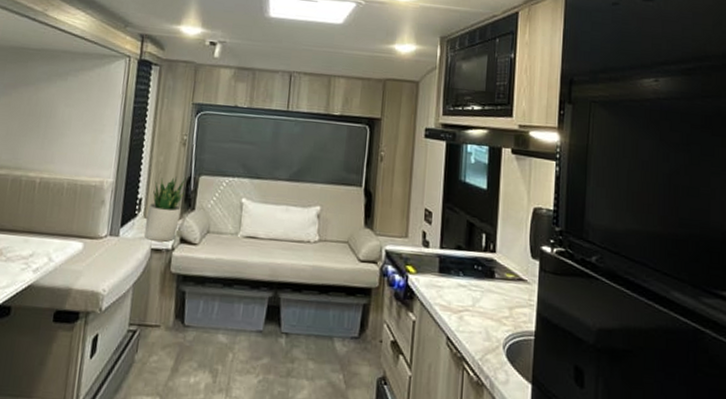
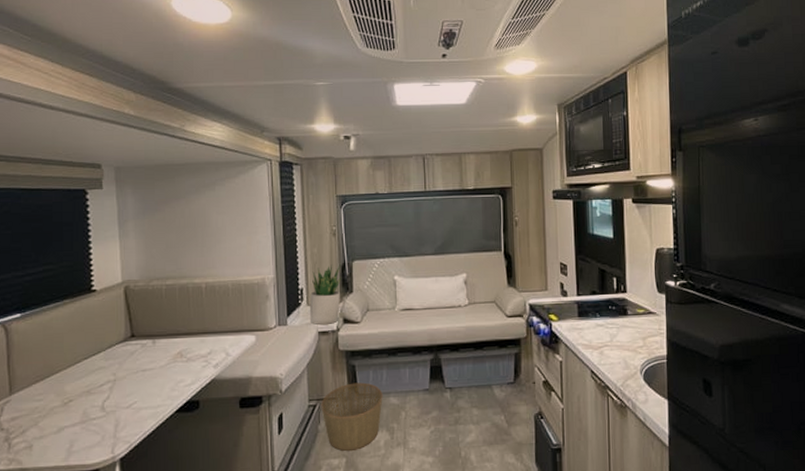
basket: none [141,311,211,390] -> present [321,382,383,451]

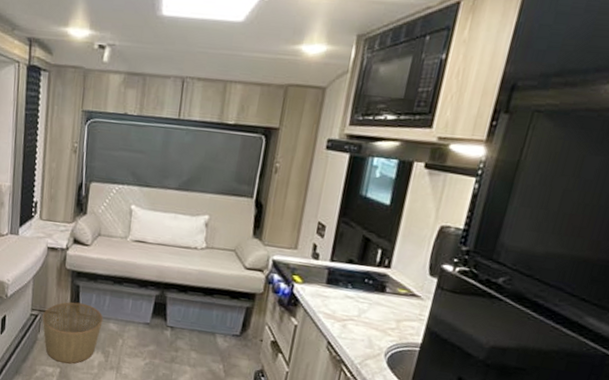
planter: present [309,264,341,326] -> none [41,182,78,242]

